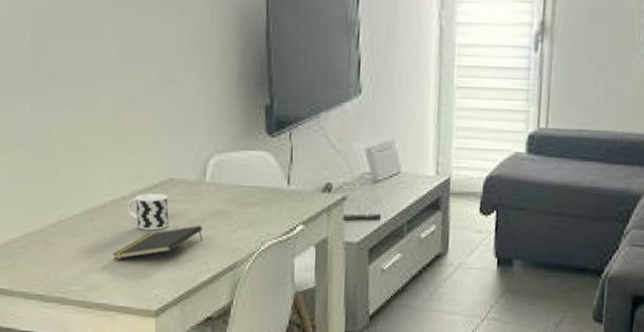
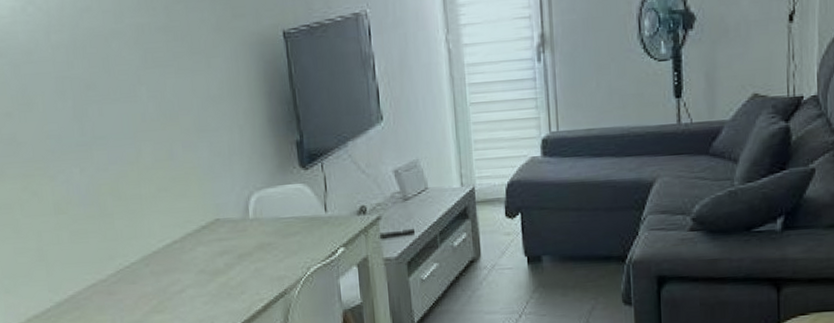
notepad: present [113,225,203,260] -> none [171,259,252,300]
cup: present [127,193,169,231] -> none [179,234,220,270]

